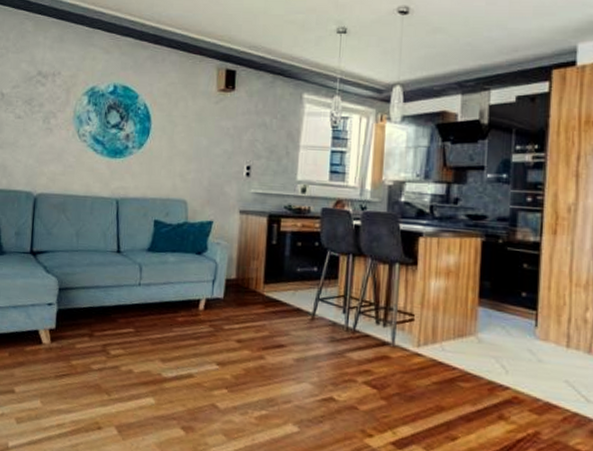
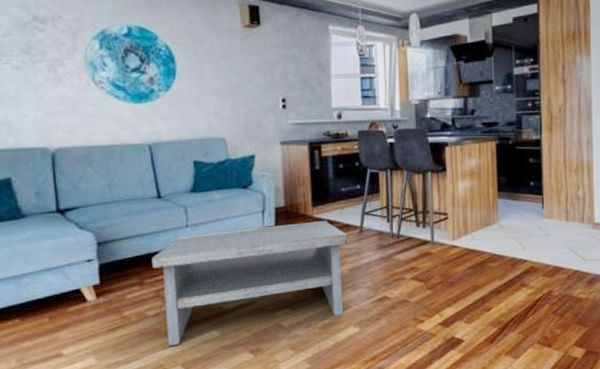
coffee table: none [103,294,298,409] -> present [151,220,348,347]

